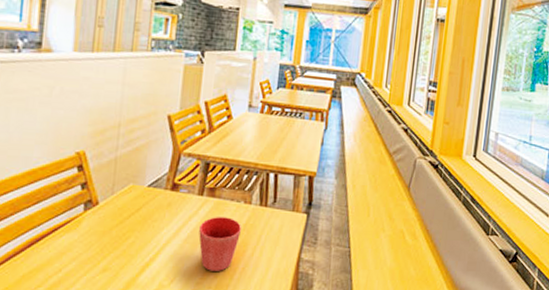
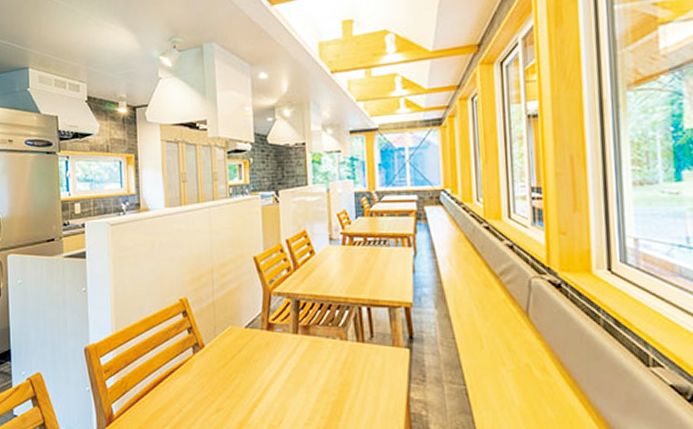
flower pot: present [198,217,242,271] -> none [299,355,342,412]

